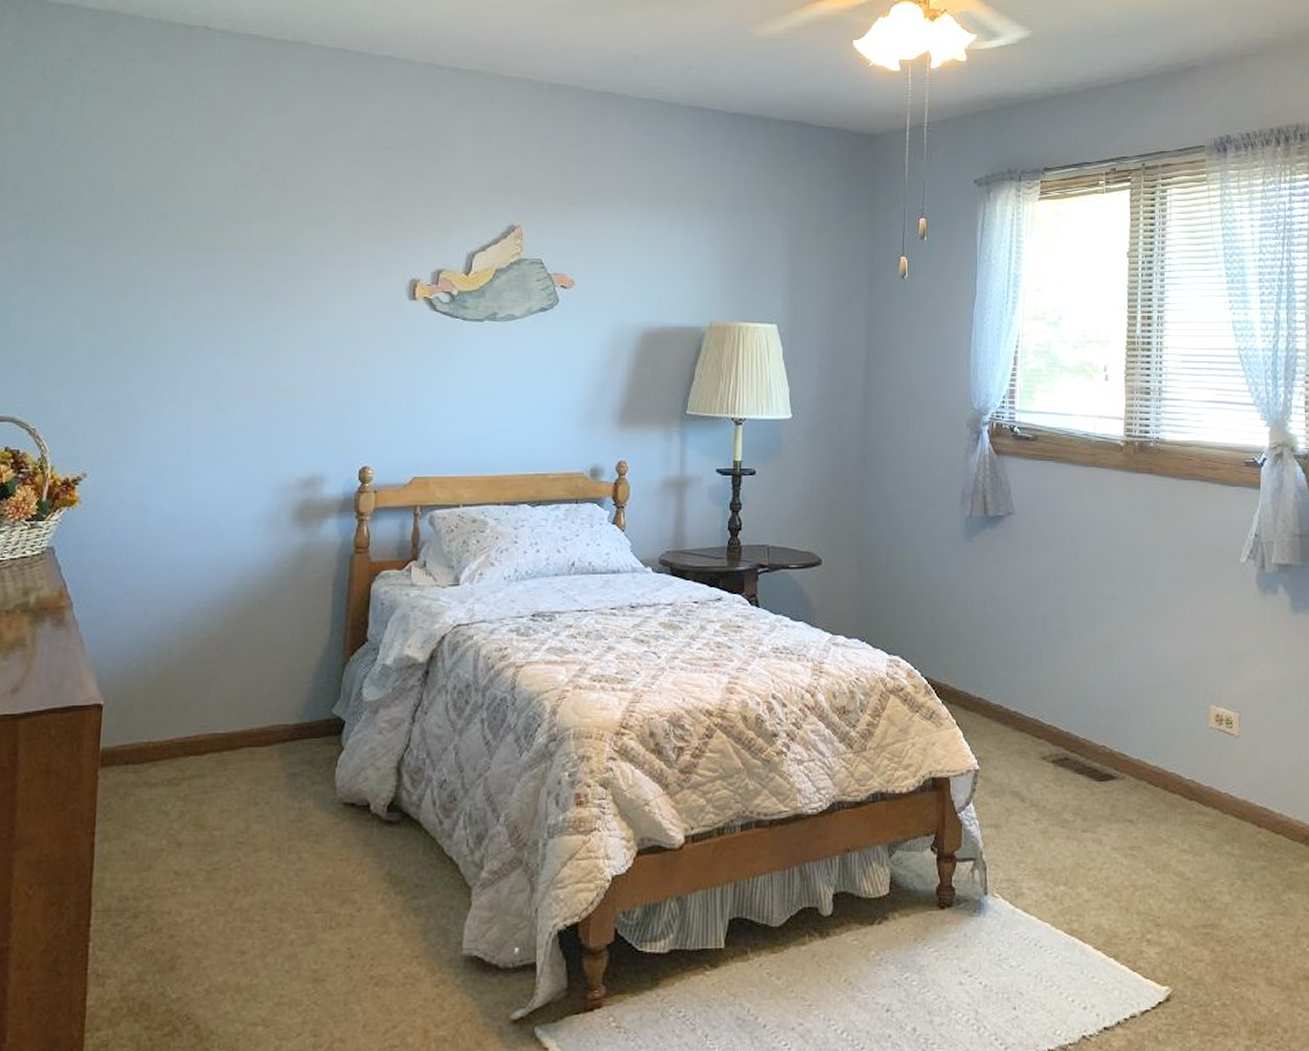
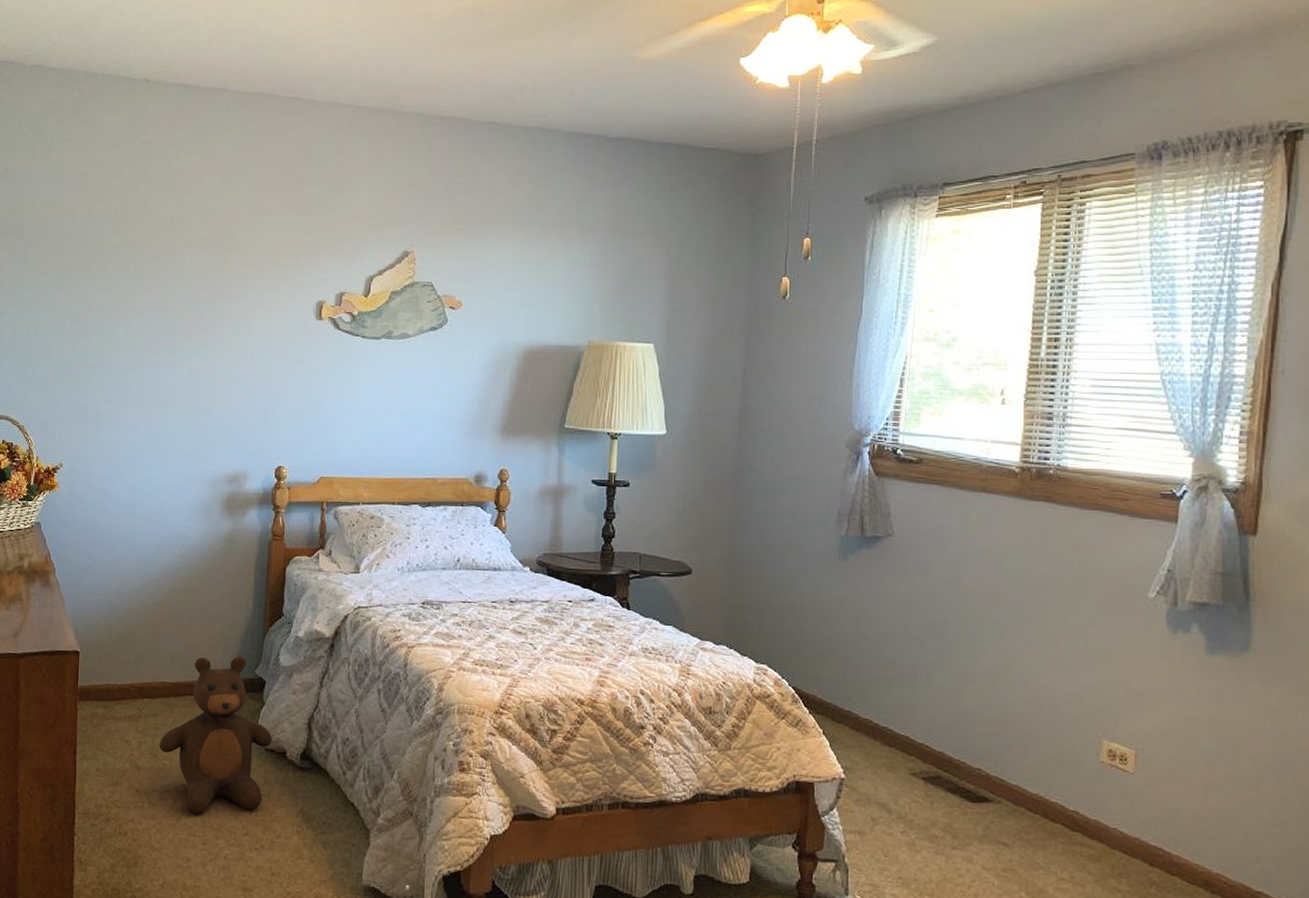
teddy bear: none [206,694,353,894] -> present [159,656,272,815]

